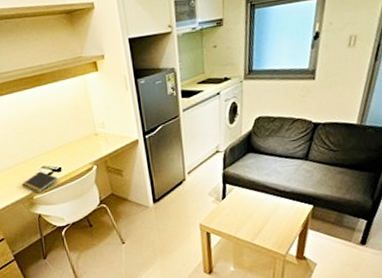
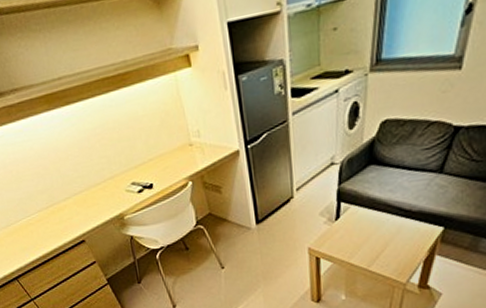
notepad: present [21,171,58,193] -> none [110,188,150,213]

